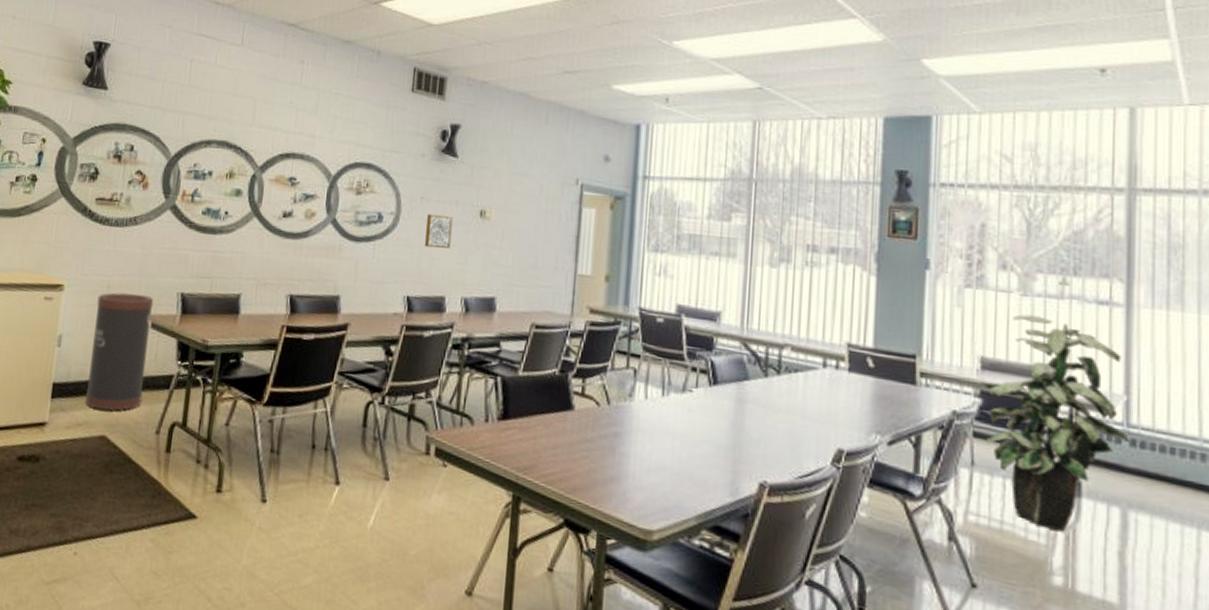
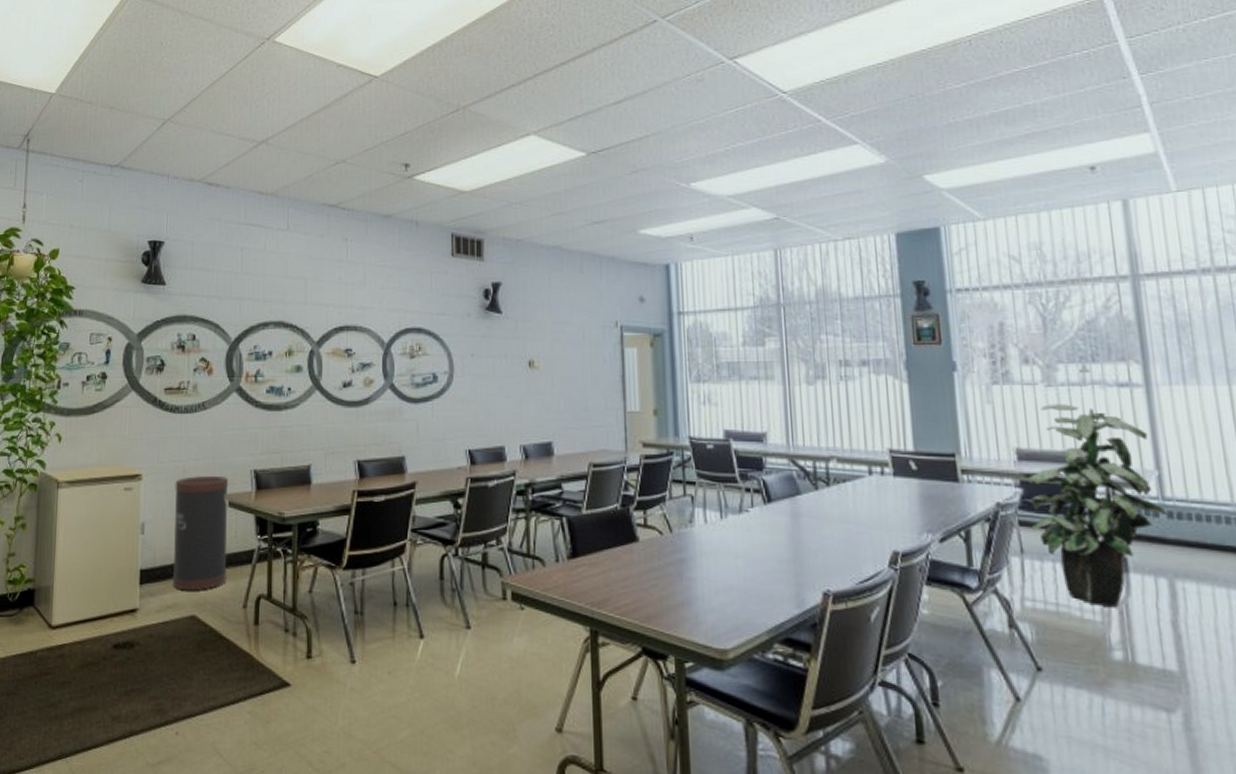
wall art: present [424,213,453,249] -> none [478,369,504,401]

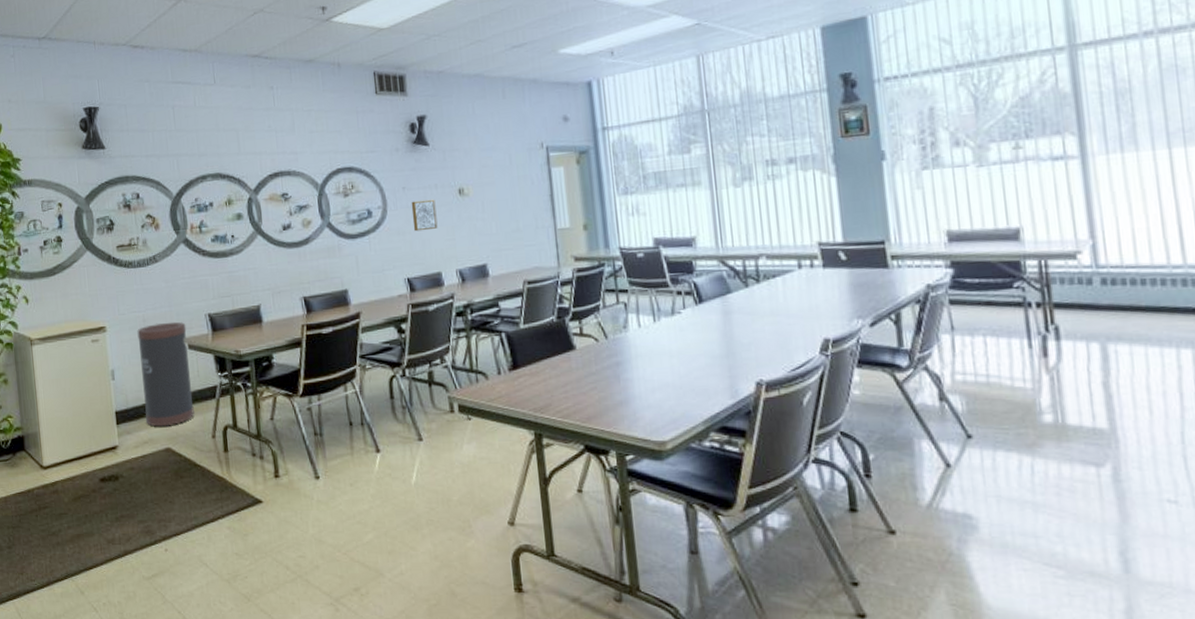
wall art: none [478,369,504,401] -> present [411,199,438,232]
indoor plant: present [1018,404,1169,608] -> none [949,182,1102,375]

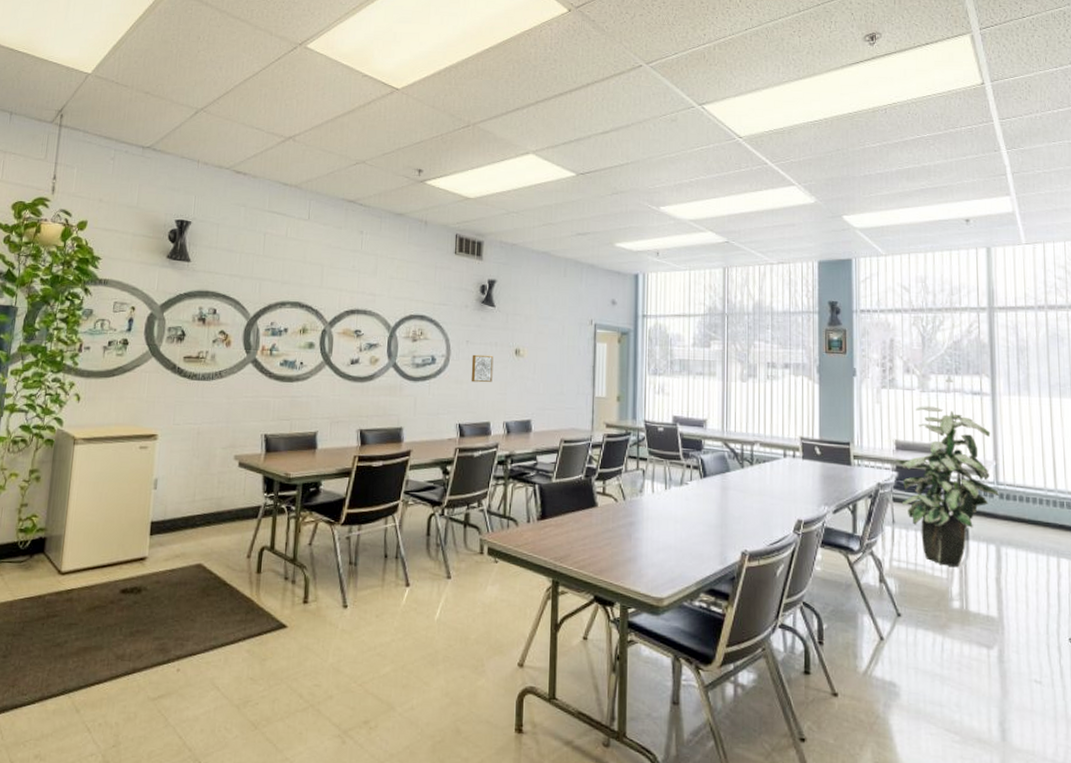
trash can: present [137,321,195,428] -> none [181,437,240,543]
indoor plant: none [949,182,1102,375] -> present [895,406,1000,568]

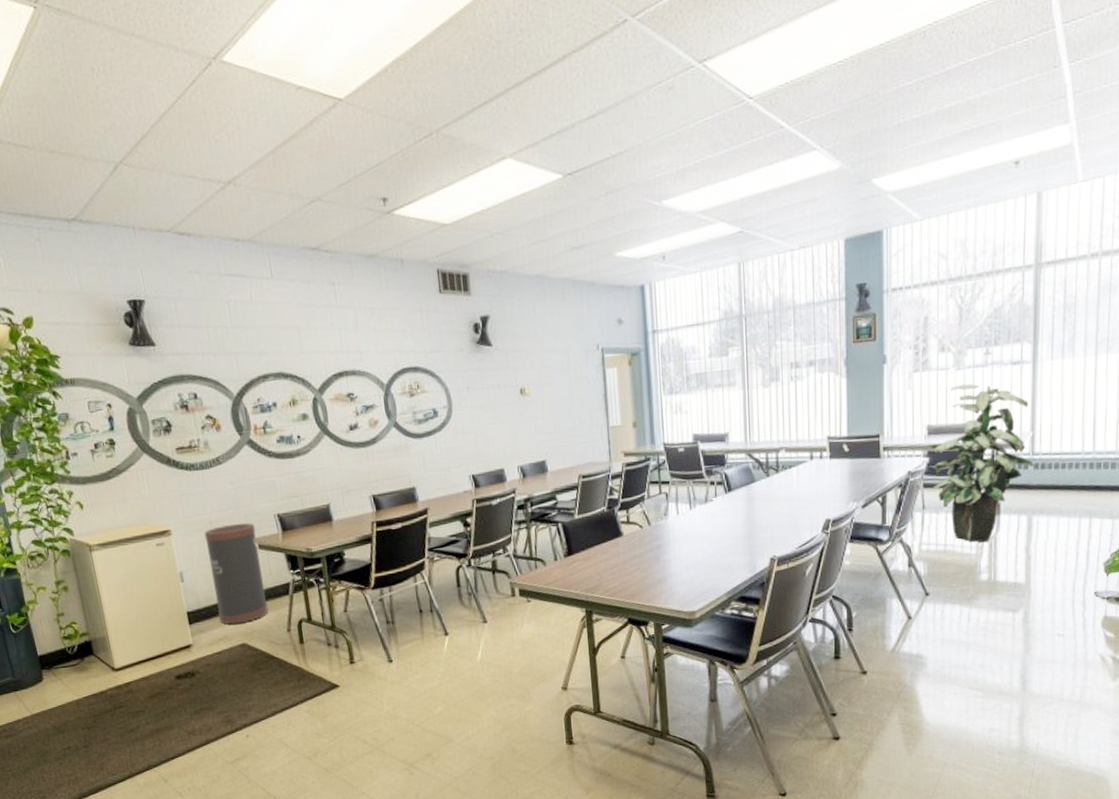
trash can: none [181,437,240,543] -> present [204,523,269,625]
wall art: present [471,354,494,383] -> none [475,399,501,431]

